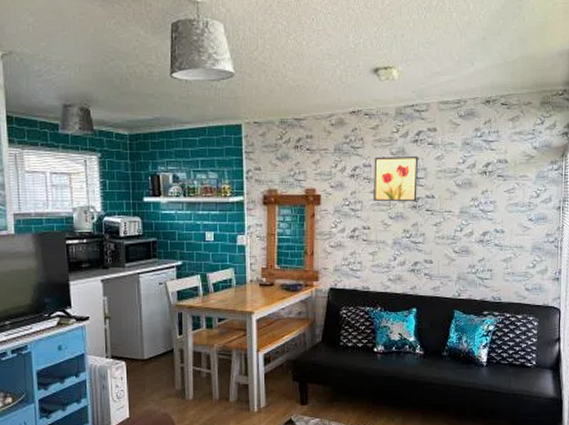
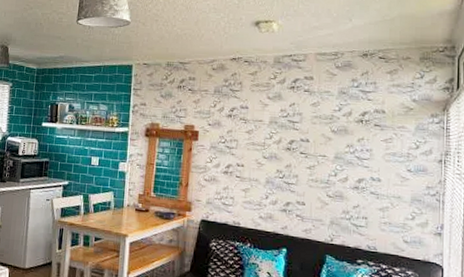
wall art: present [374,155,417,202] -> none [249,100,294,145]

